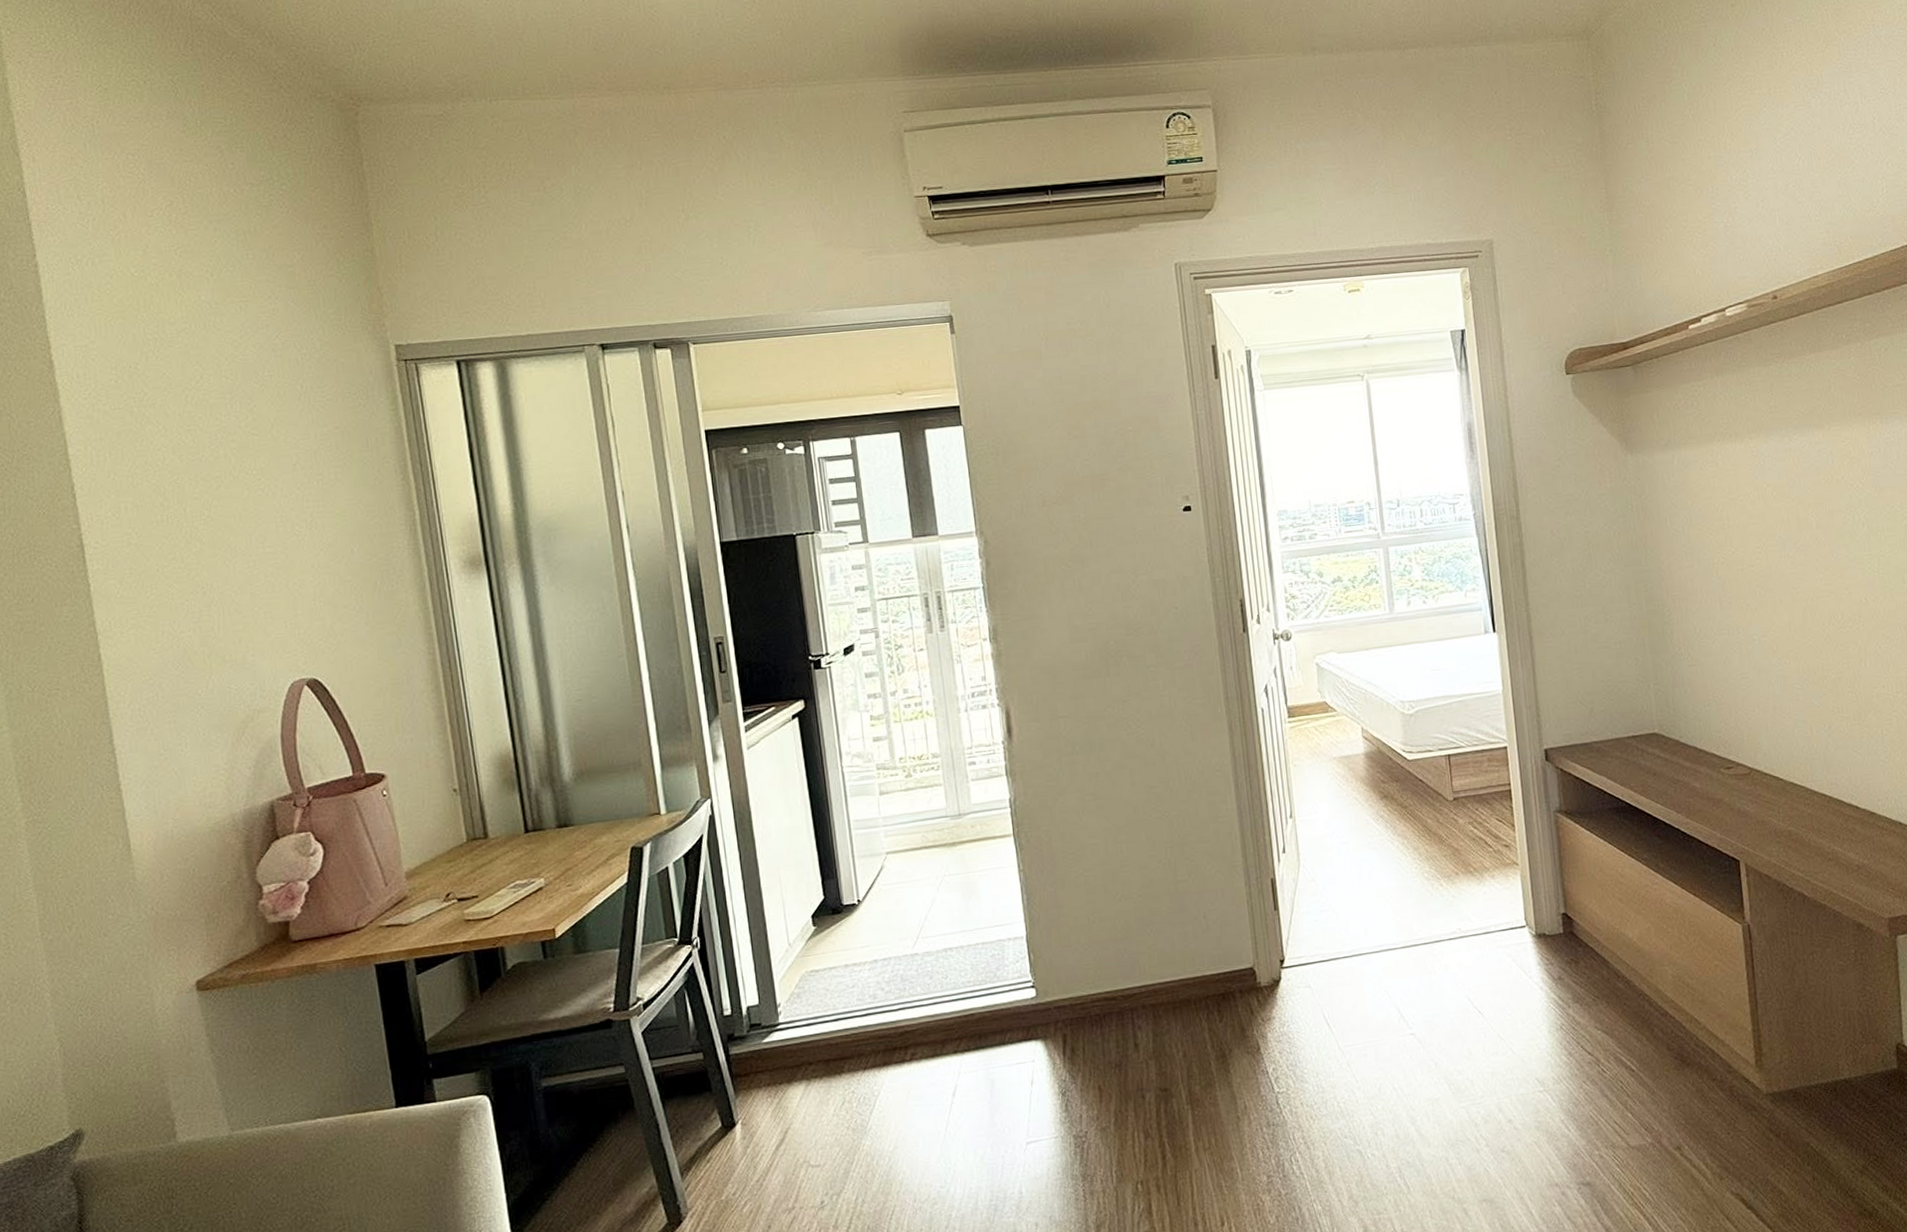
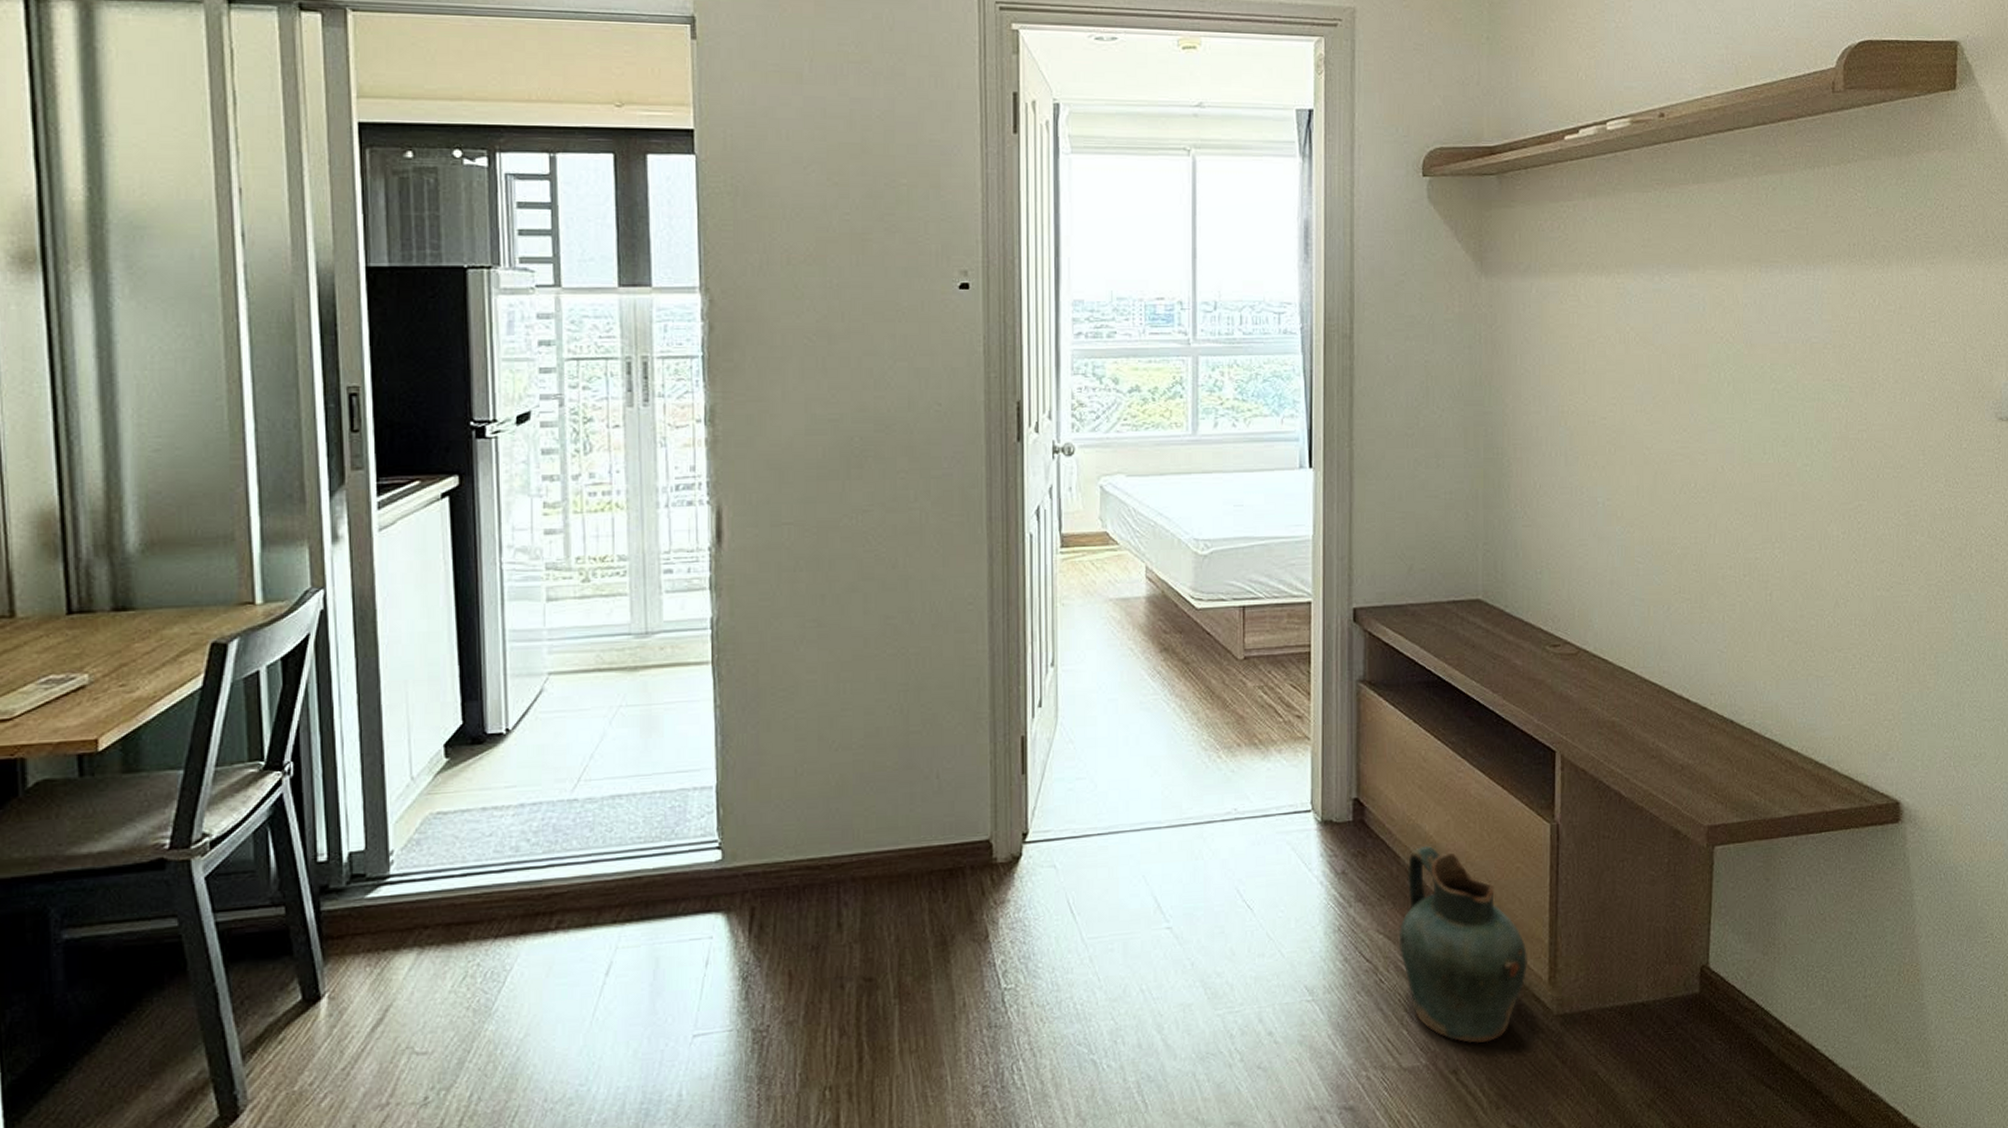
ceramic jug: none [1615,950,1735,1123] -> present [1400,845,1527,1044]

